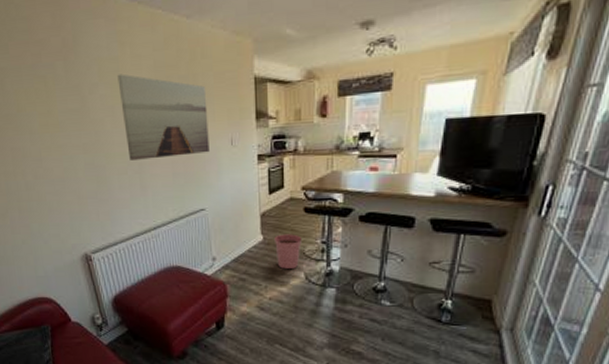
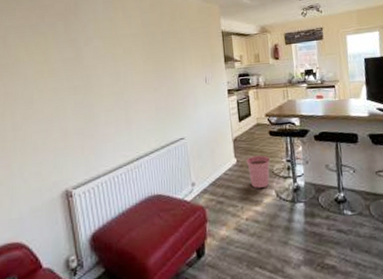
wall art: present [117,74,210,160] -> none [110,30,188,99]

